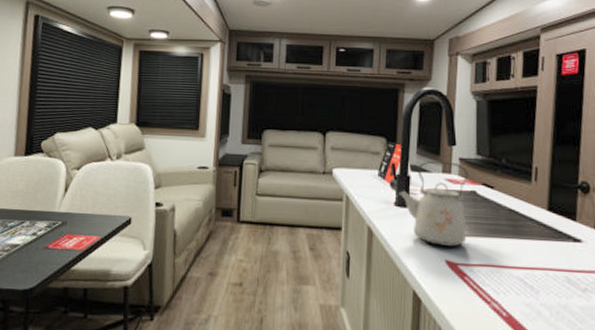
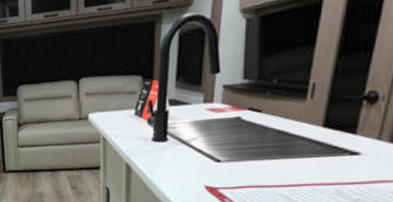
kettle: present [397,161,469,248] -> none [155,90,233,175]

